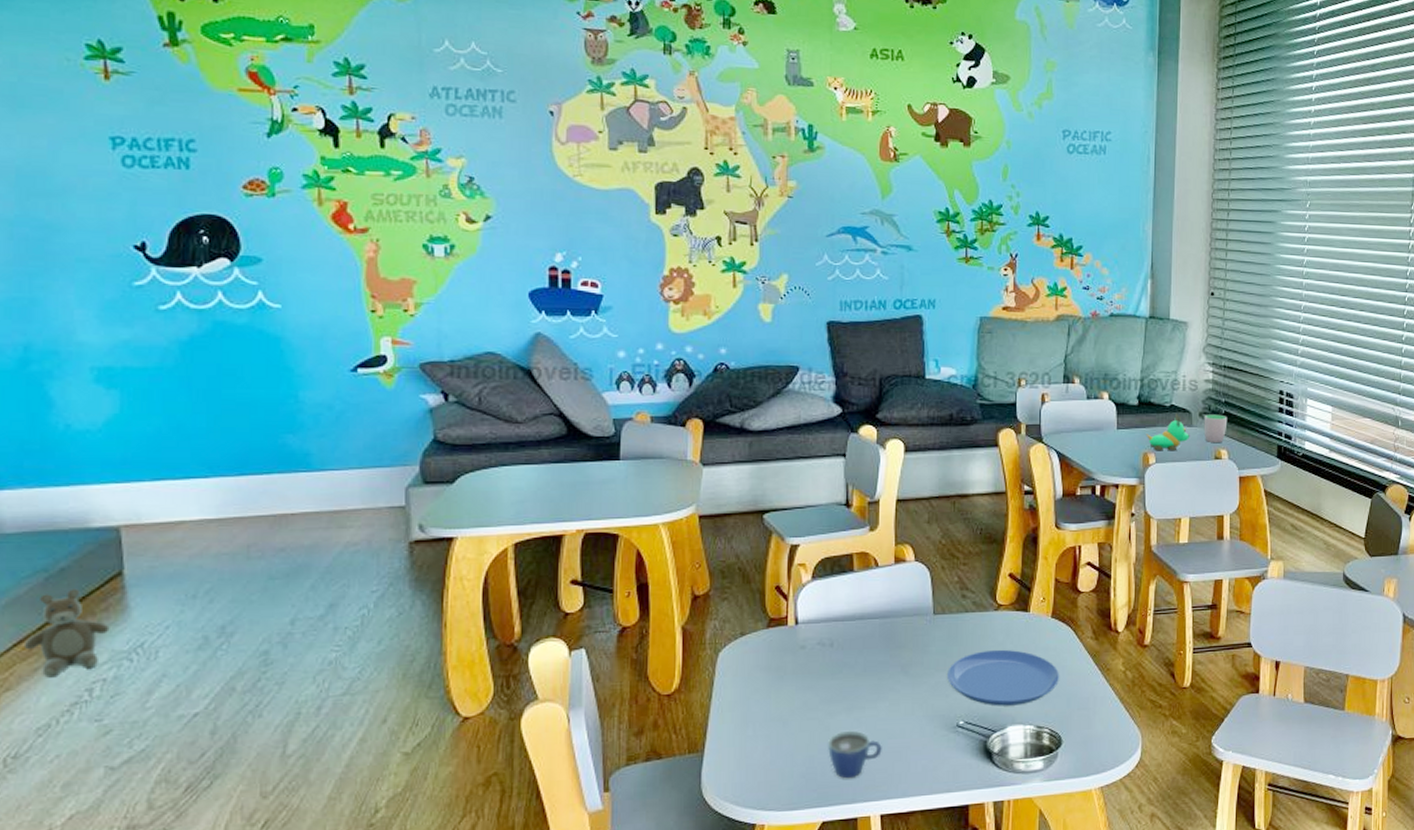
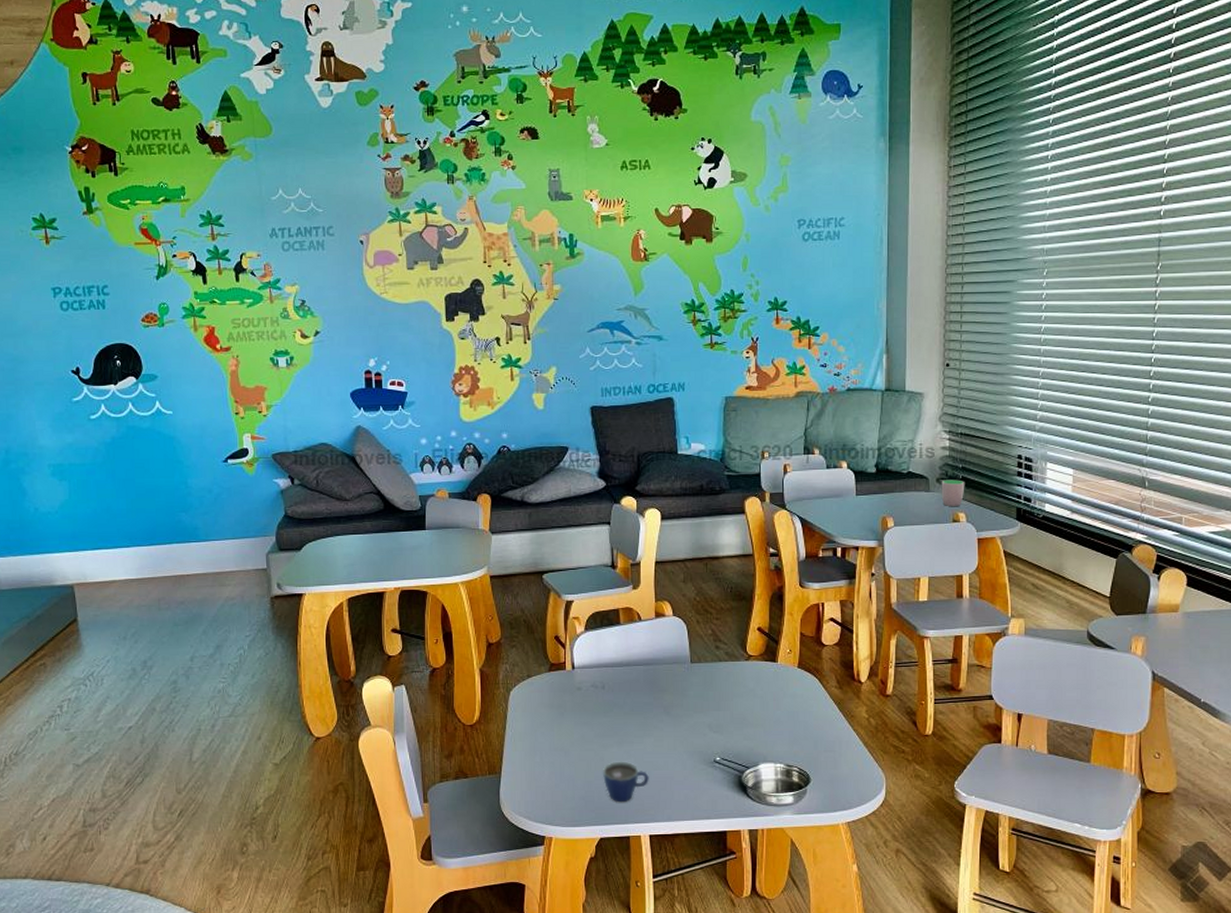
bear: present [23,588,110,678] -> none [17,631,71,697]
plate: present [947,649,1060,706] -> none [705,695,807,746]
toy animal: present [1145,412,1191,451] -> none [884,479,928,515]

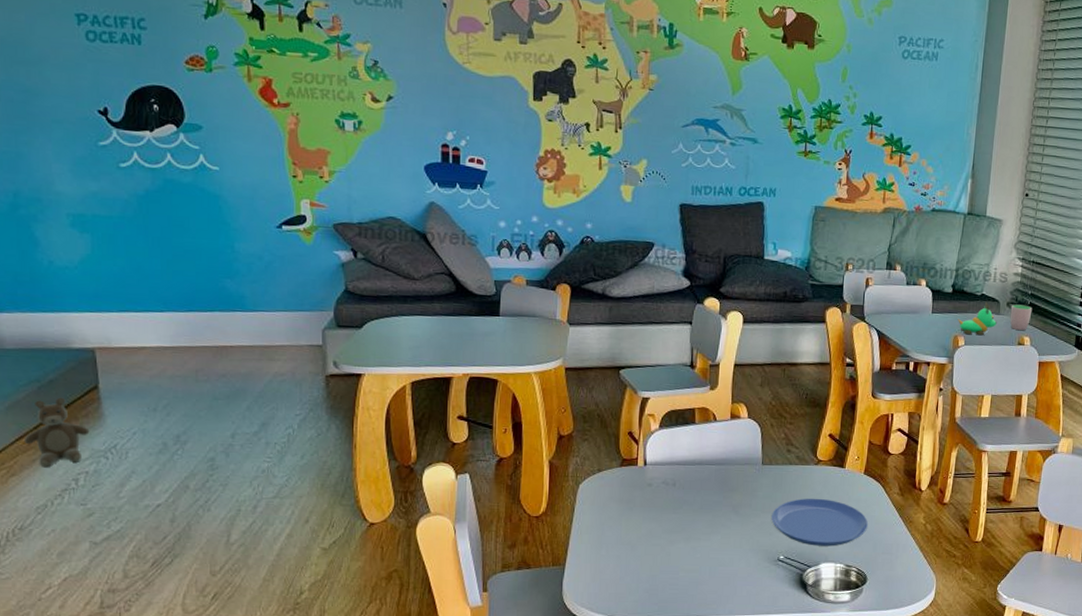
bear: none [17,631,71,697] -> present [23,397,90,468]
cup: present [602,761,649,801] -> none [667,556,714,595]
plate: none [705,695,807,746] -> present [771,498,869,547]
toy animal: none [884,479,928,515] -> present [957,301,998,336]

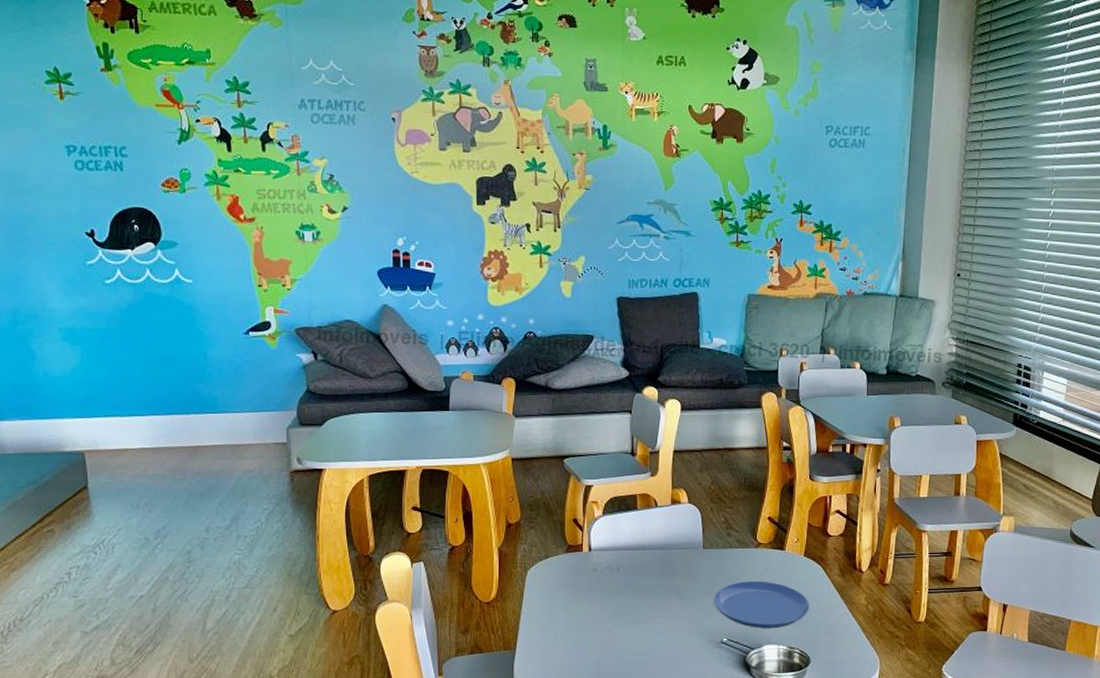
bear: present [23,397,90,468] -> none [23,497,81,563]
toy animal: present [957,301,998,336] -> none [892,382,933,416]
cup: present [1009,304,1033,331] -> none [945,384,968,410]

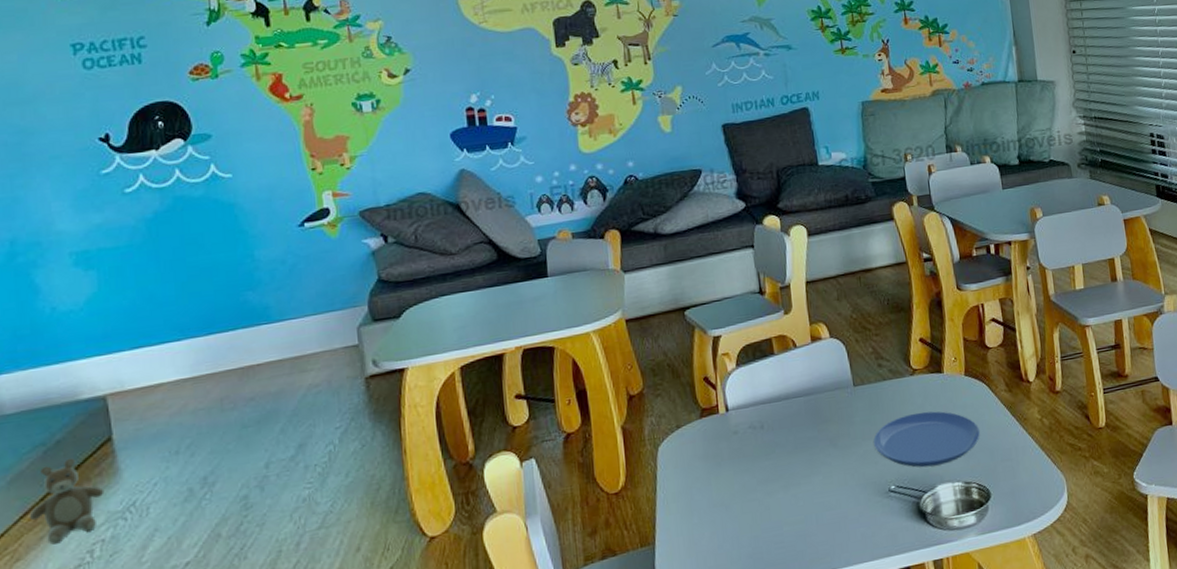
bear: none [23,497,81,563] -> present [29,458,105,545]

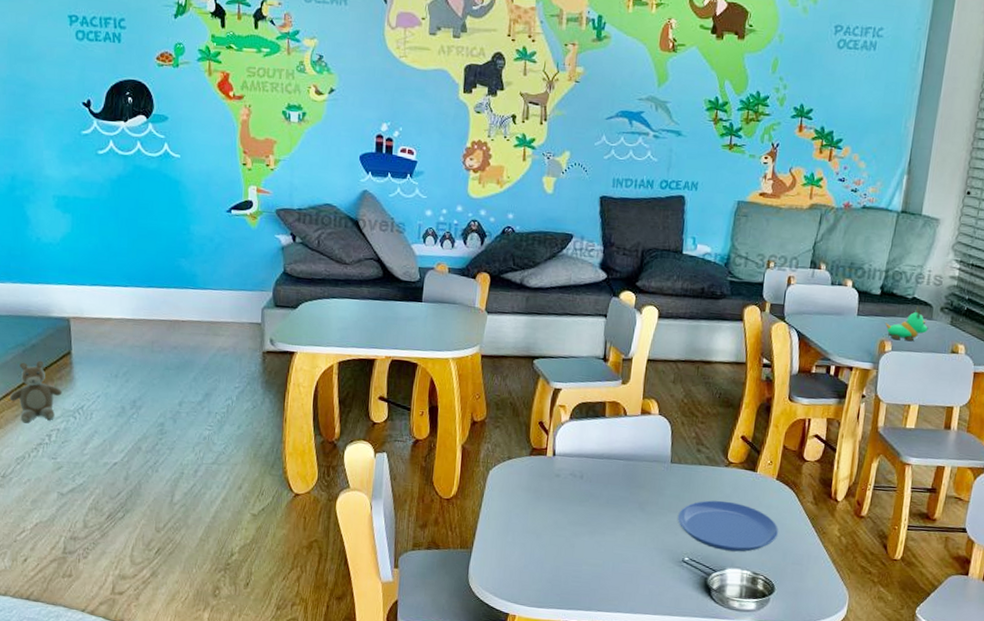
toy animal: none [1030,166,1072,205] -> present [884,305,929,342]

